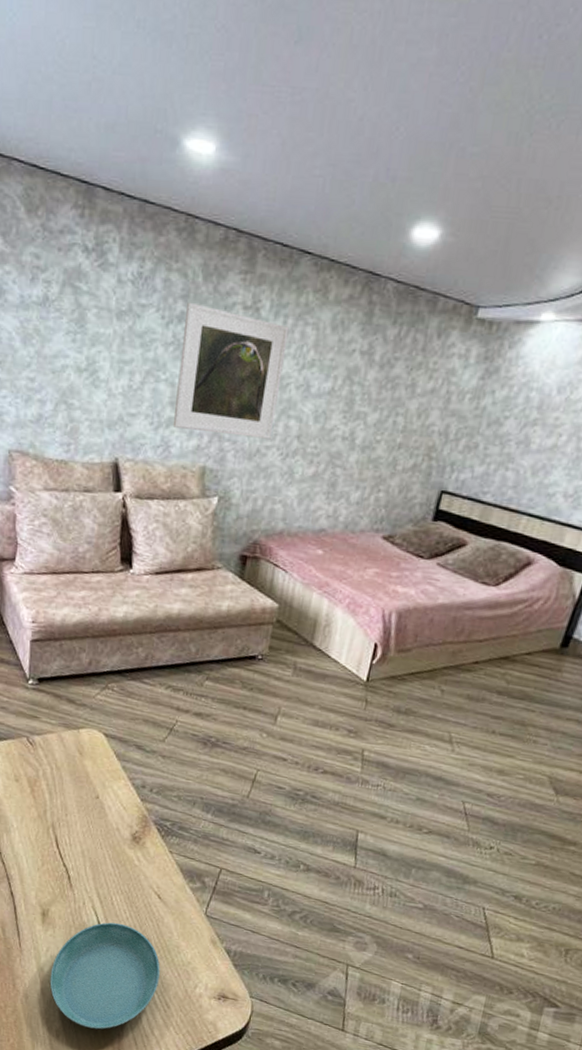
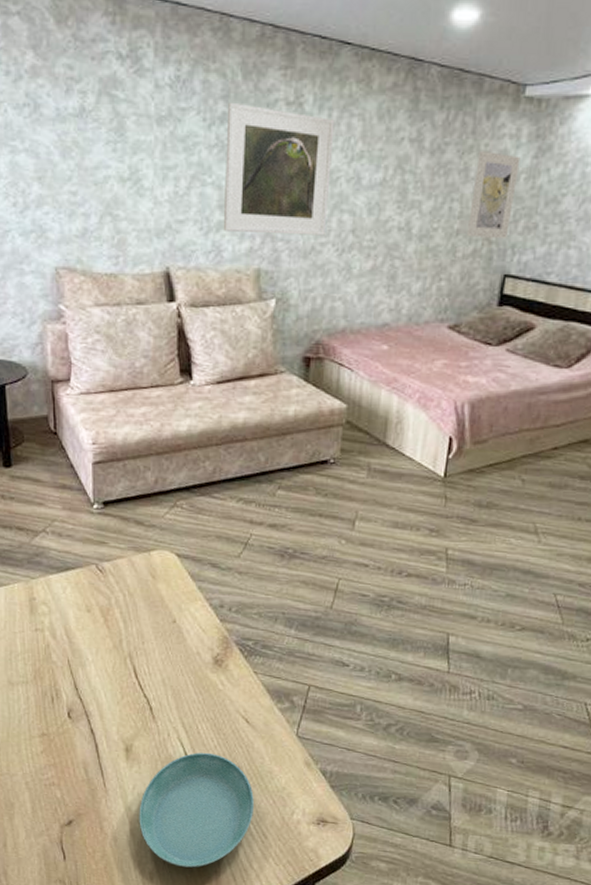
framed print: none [408,368,467,455] -> present [466,151,521,238]

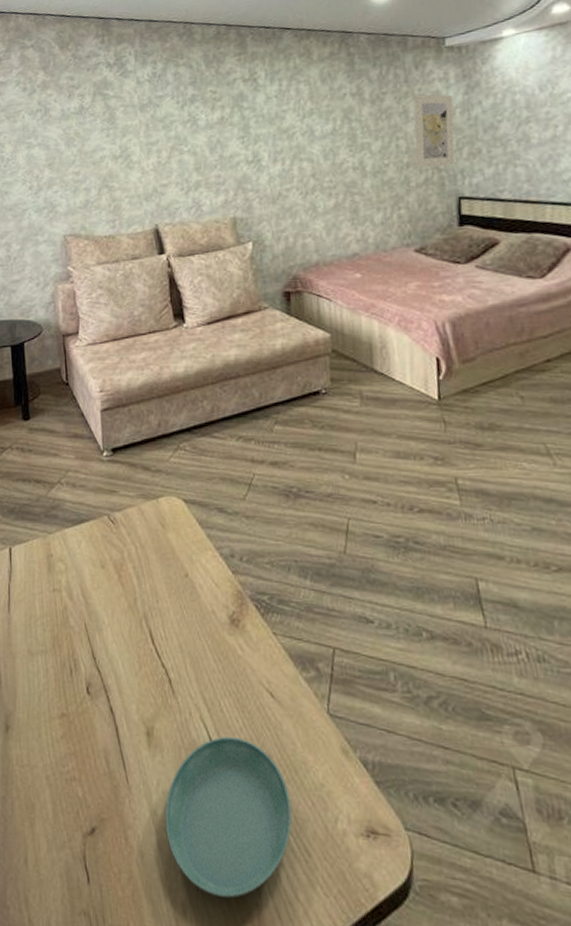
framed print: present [223,102,335,236] -> none [196,85,289,189]

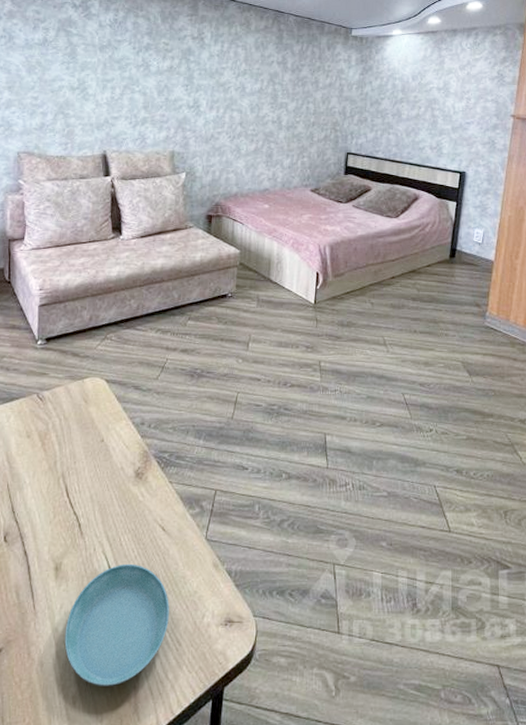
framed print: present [413,94,455,168] -> none [319,70,352,128]

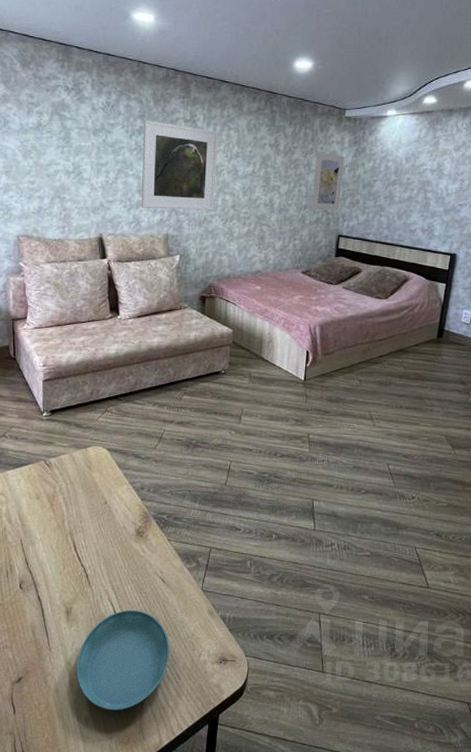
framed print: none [146,37,226,127] -> present [141,120,218,210]
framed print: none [319,70,352,128] -> present [311,152,345,210]

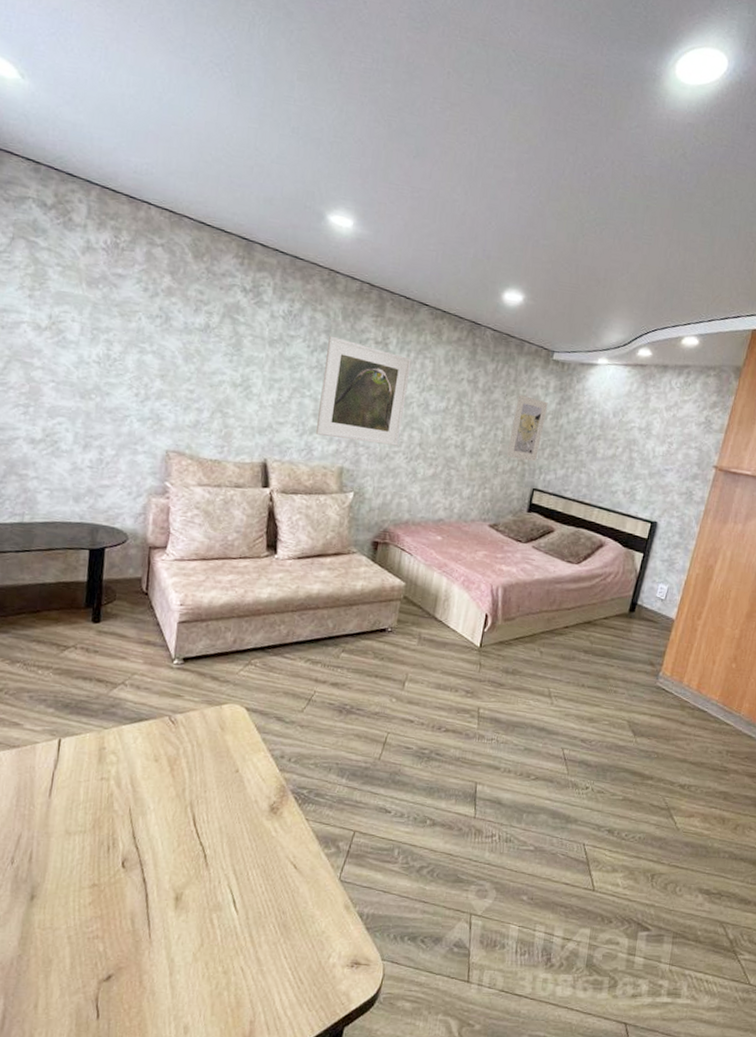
saucer: present [77,609,169,710] -> none [179,898,295,1019]

